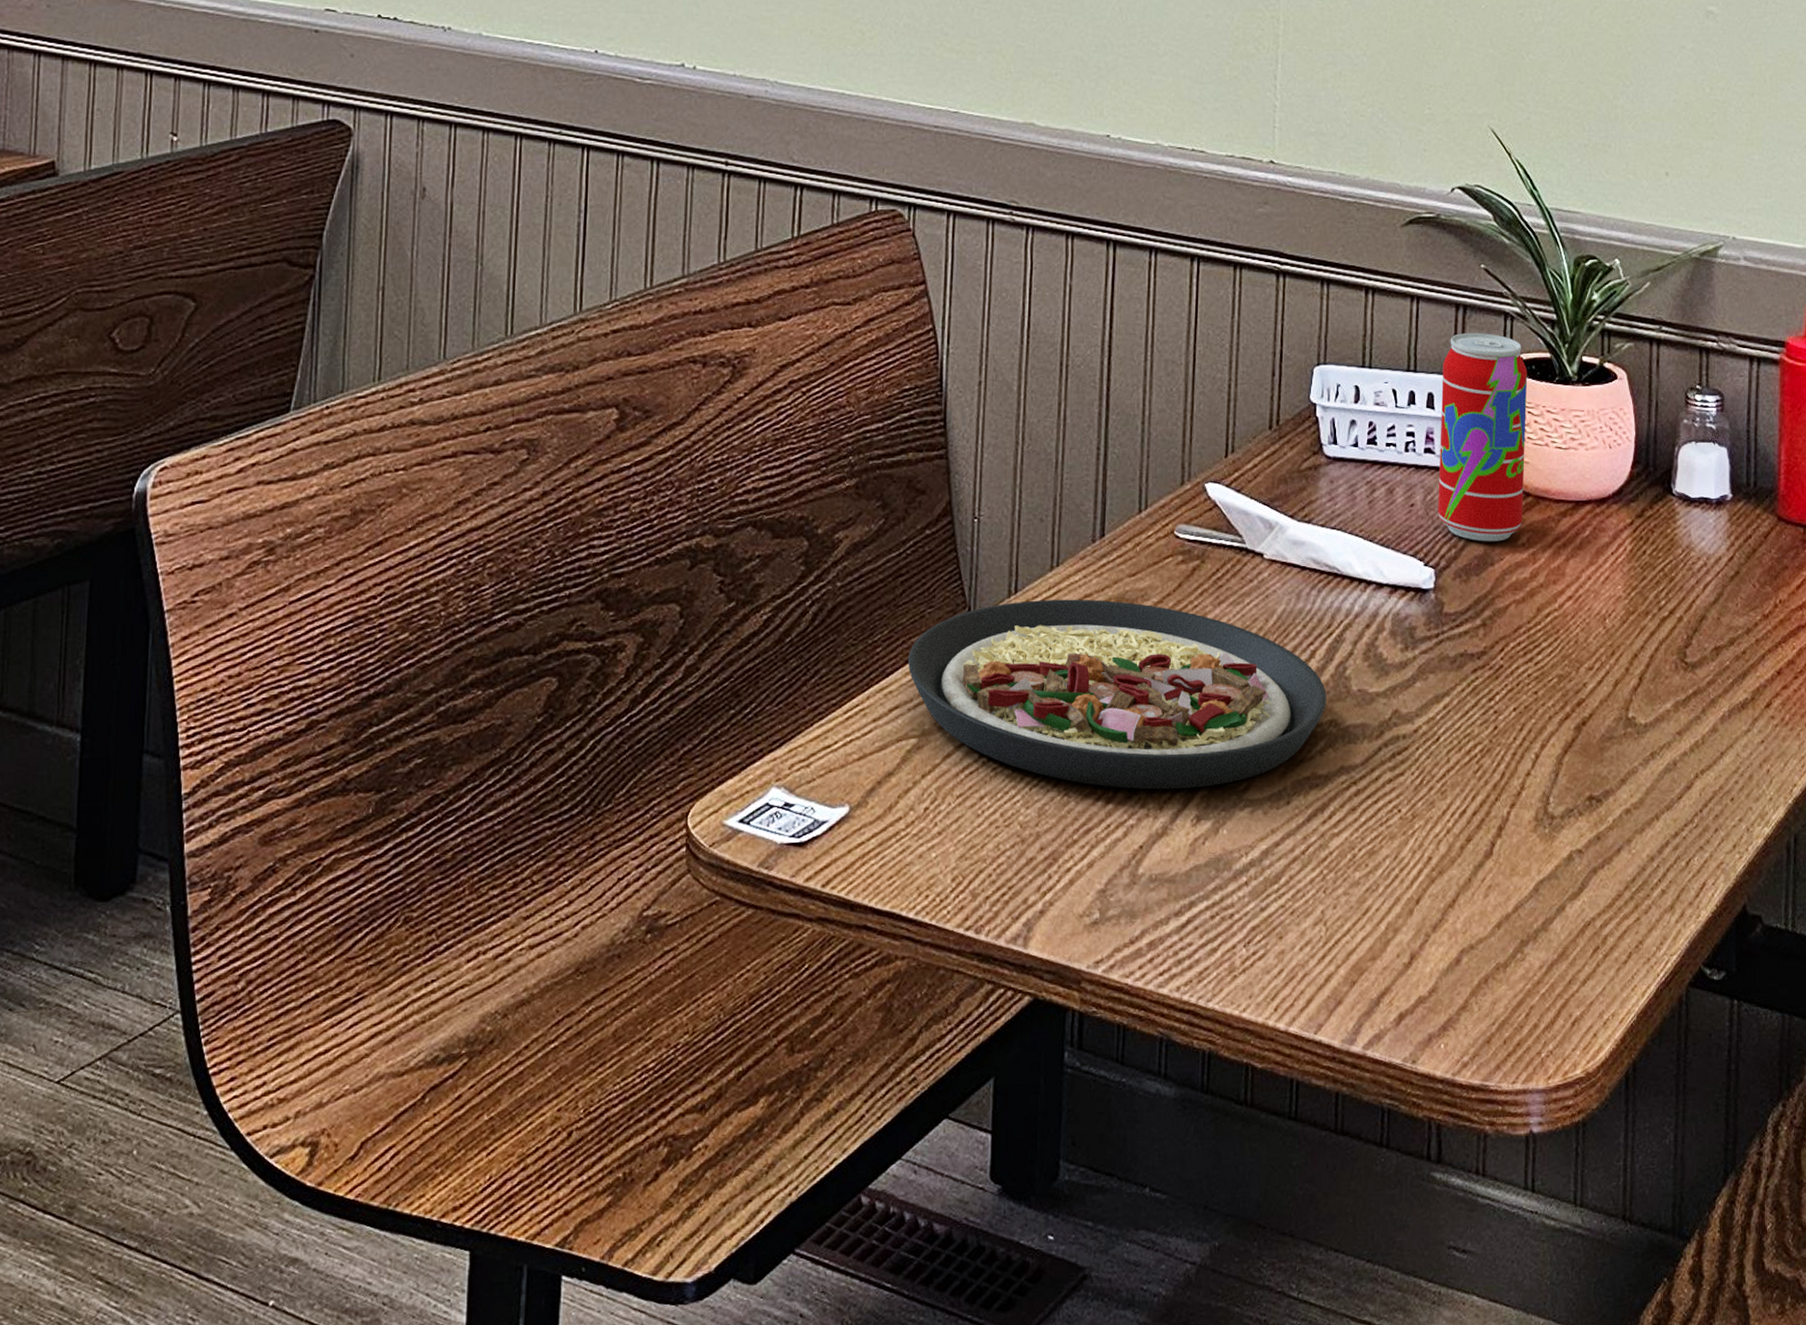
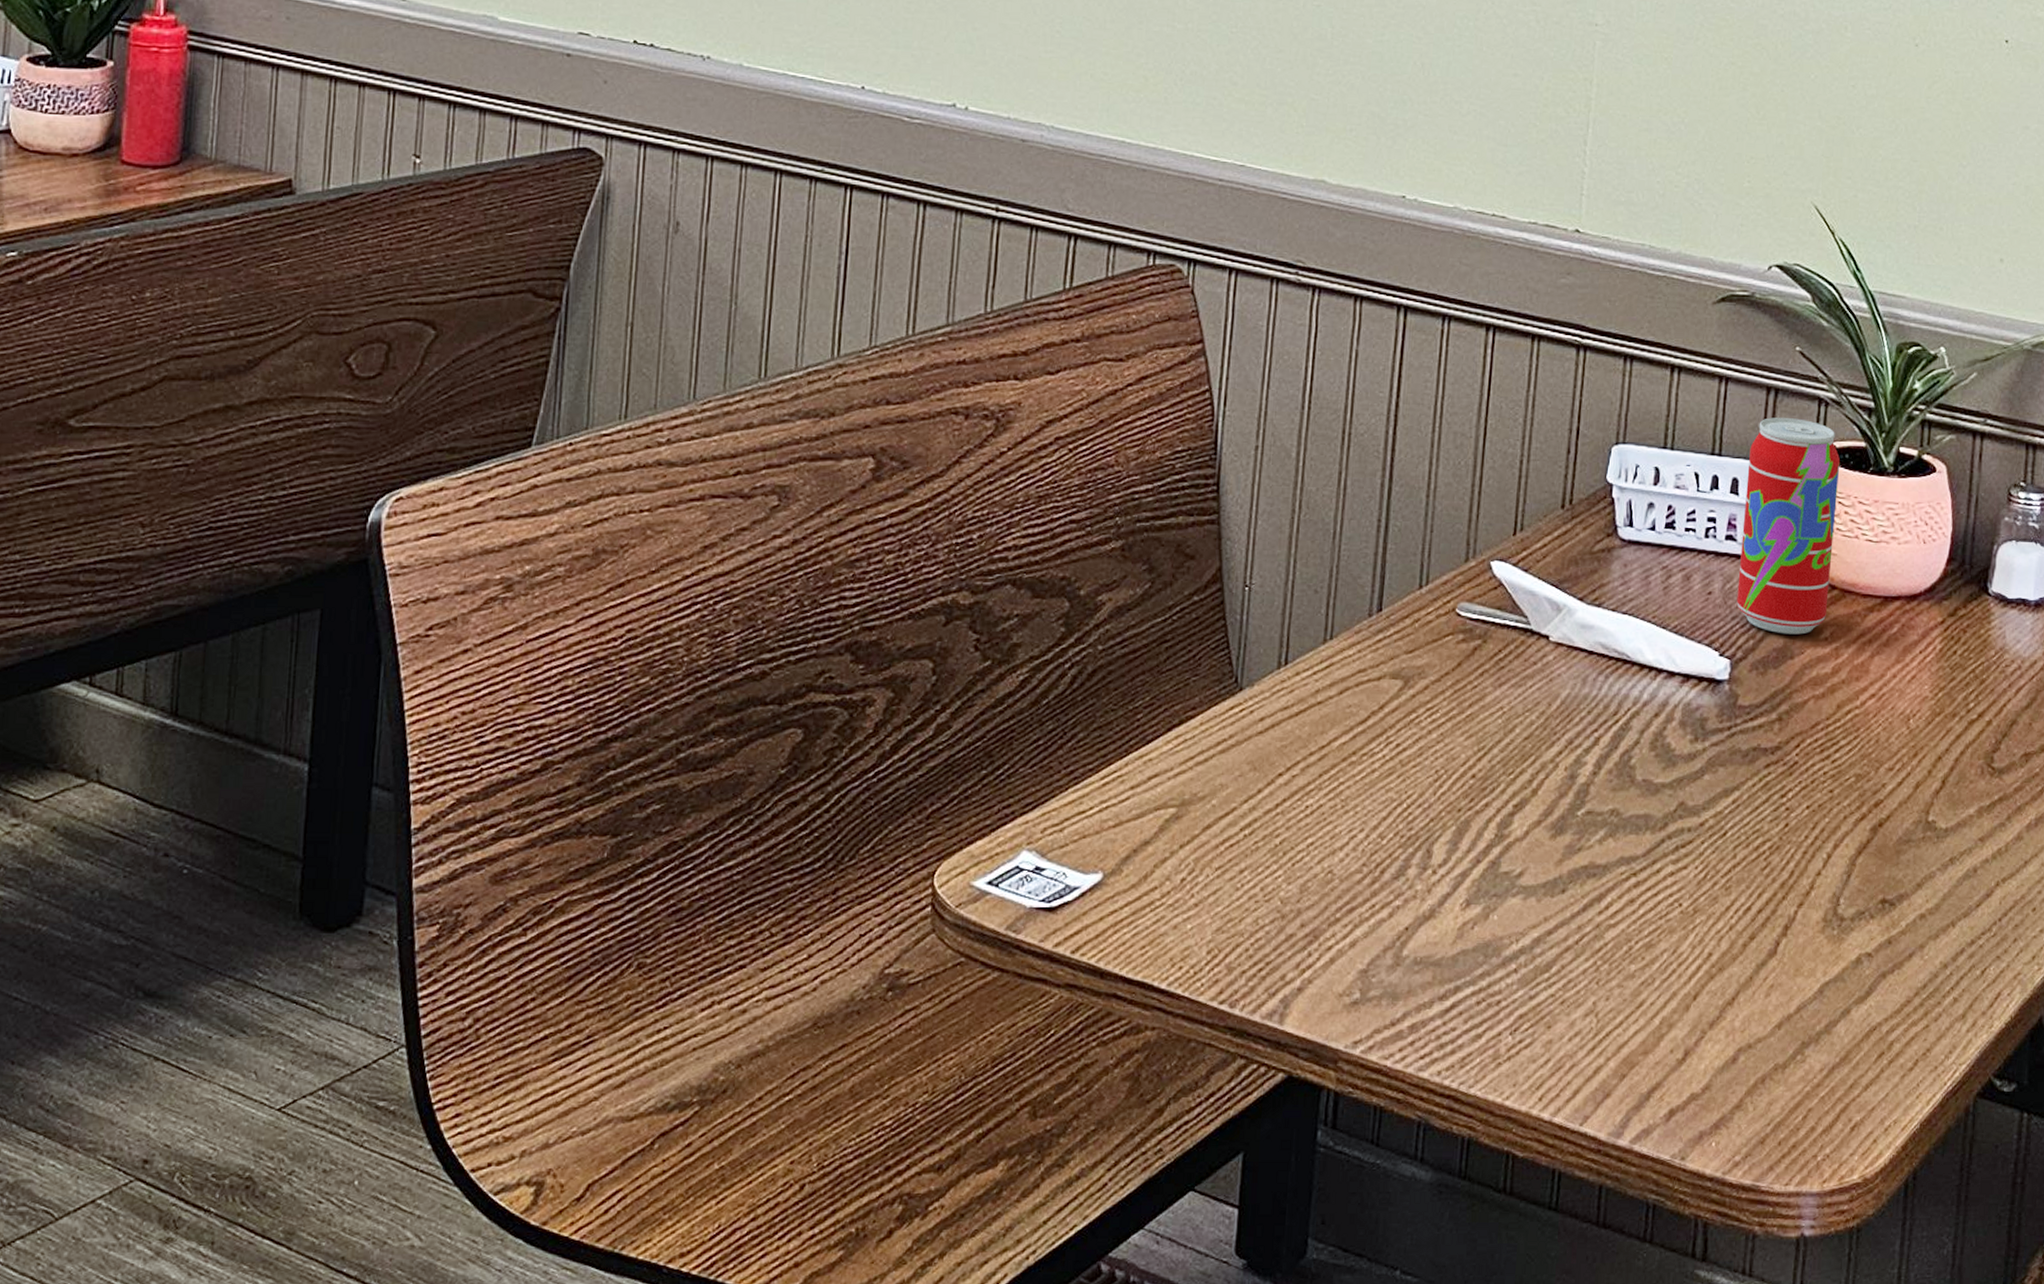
plate: present [908,599,1326,790] -> none [1170,673,1609,871]

